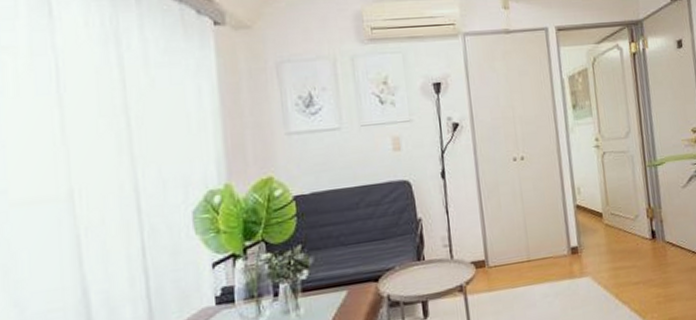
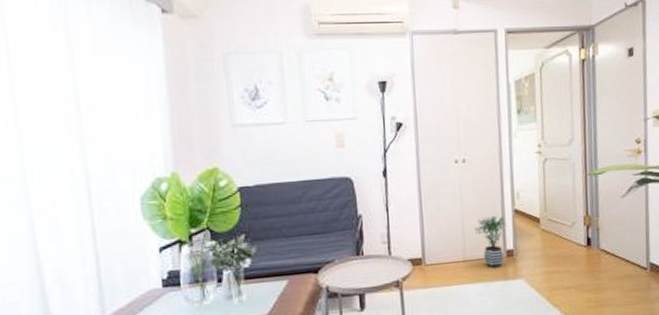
potted plant: none [536,212,569,267] -> present [474,215,506,269]

